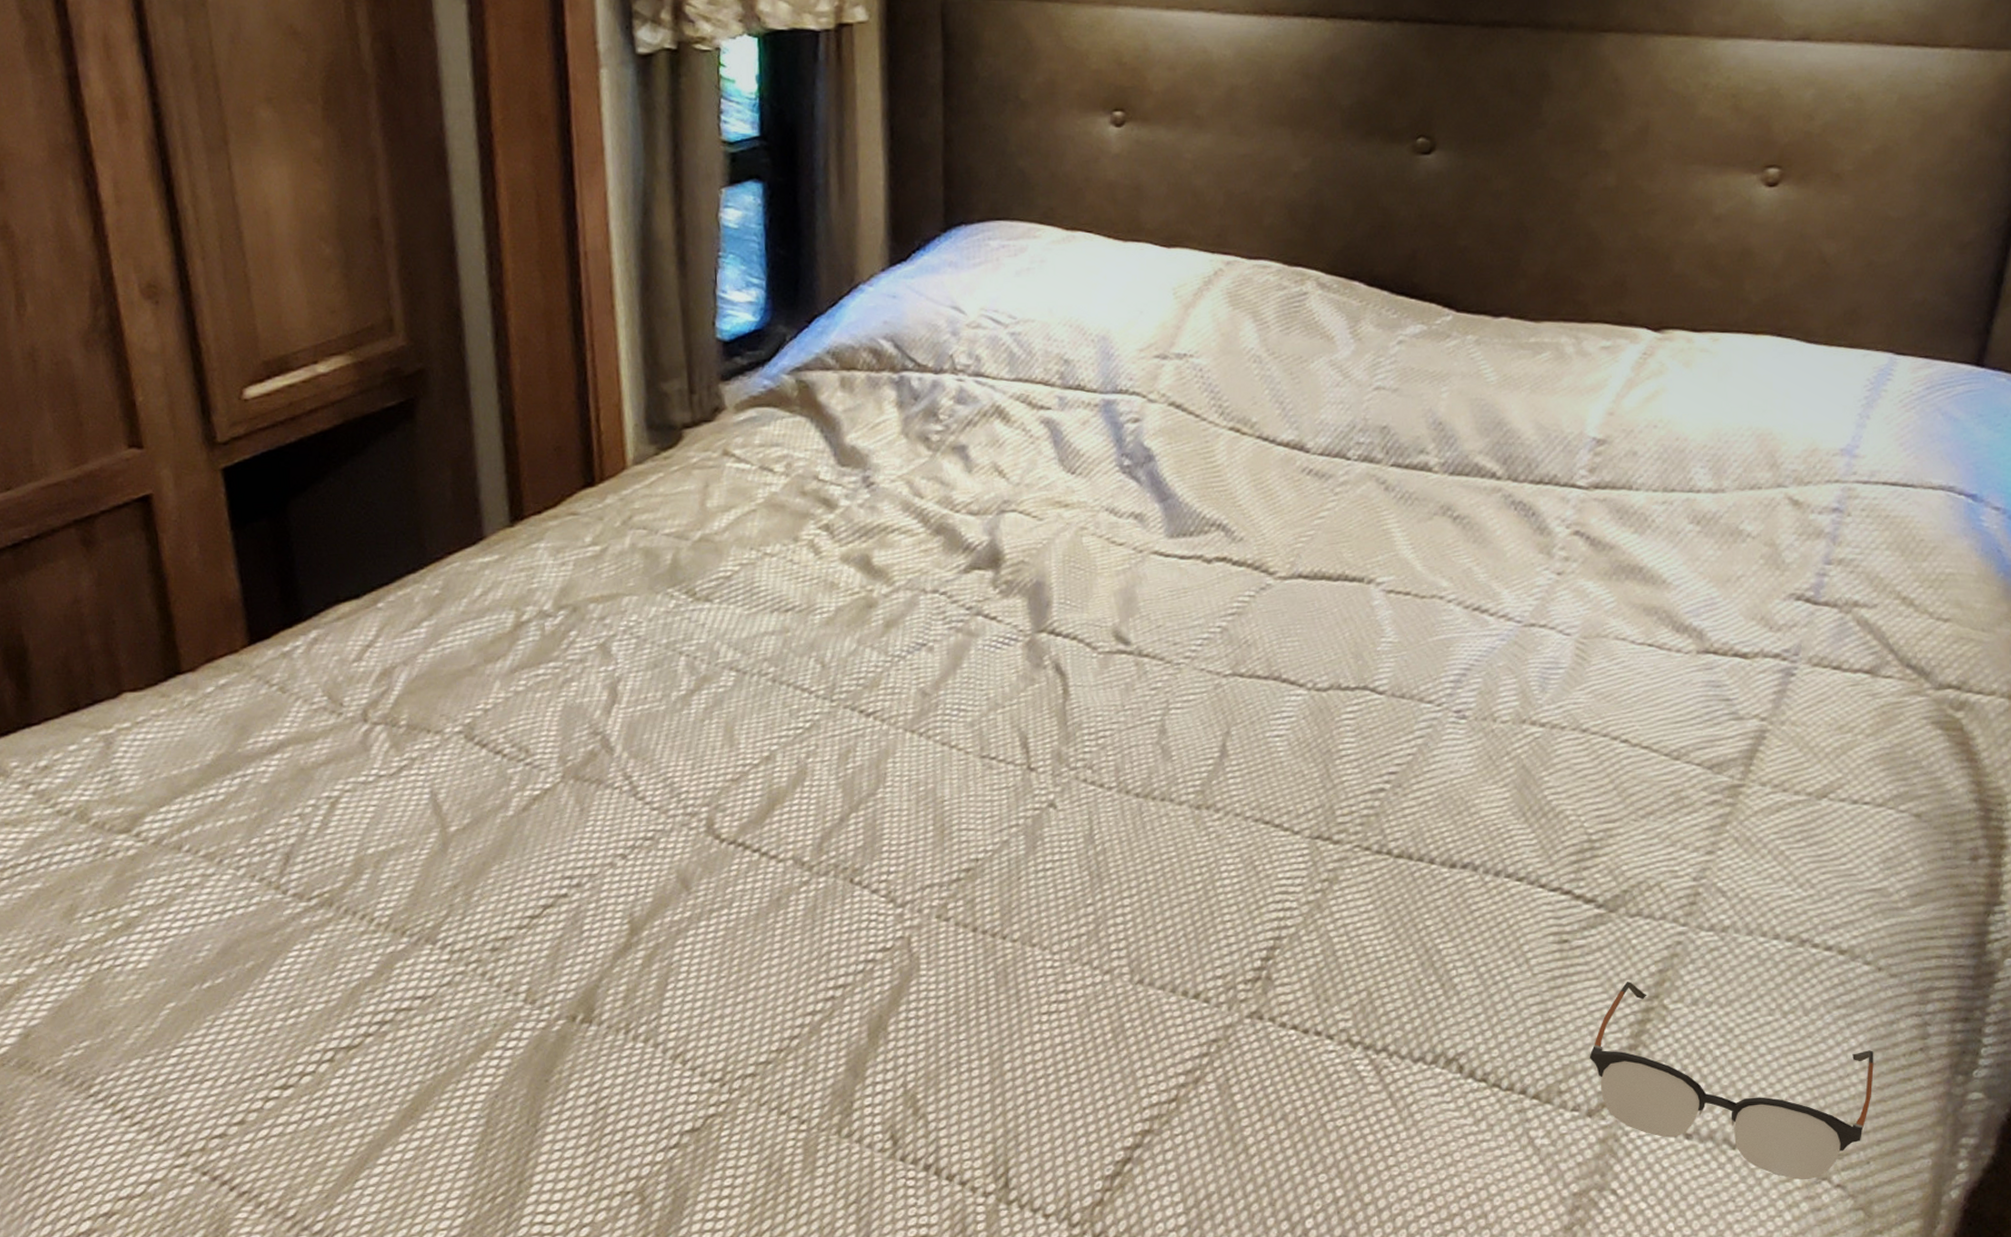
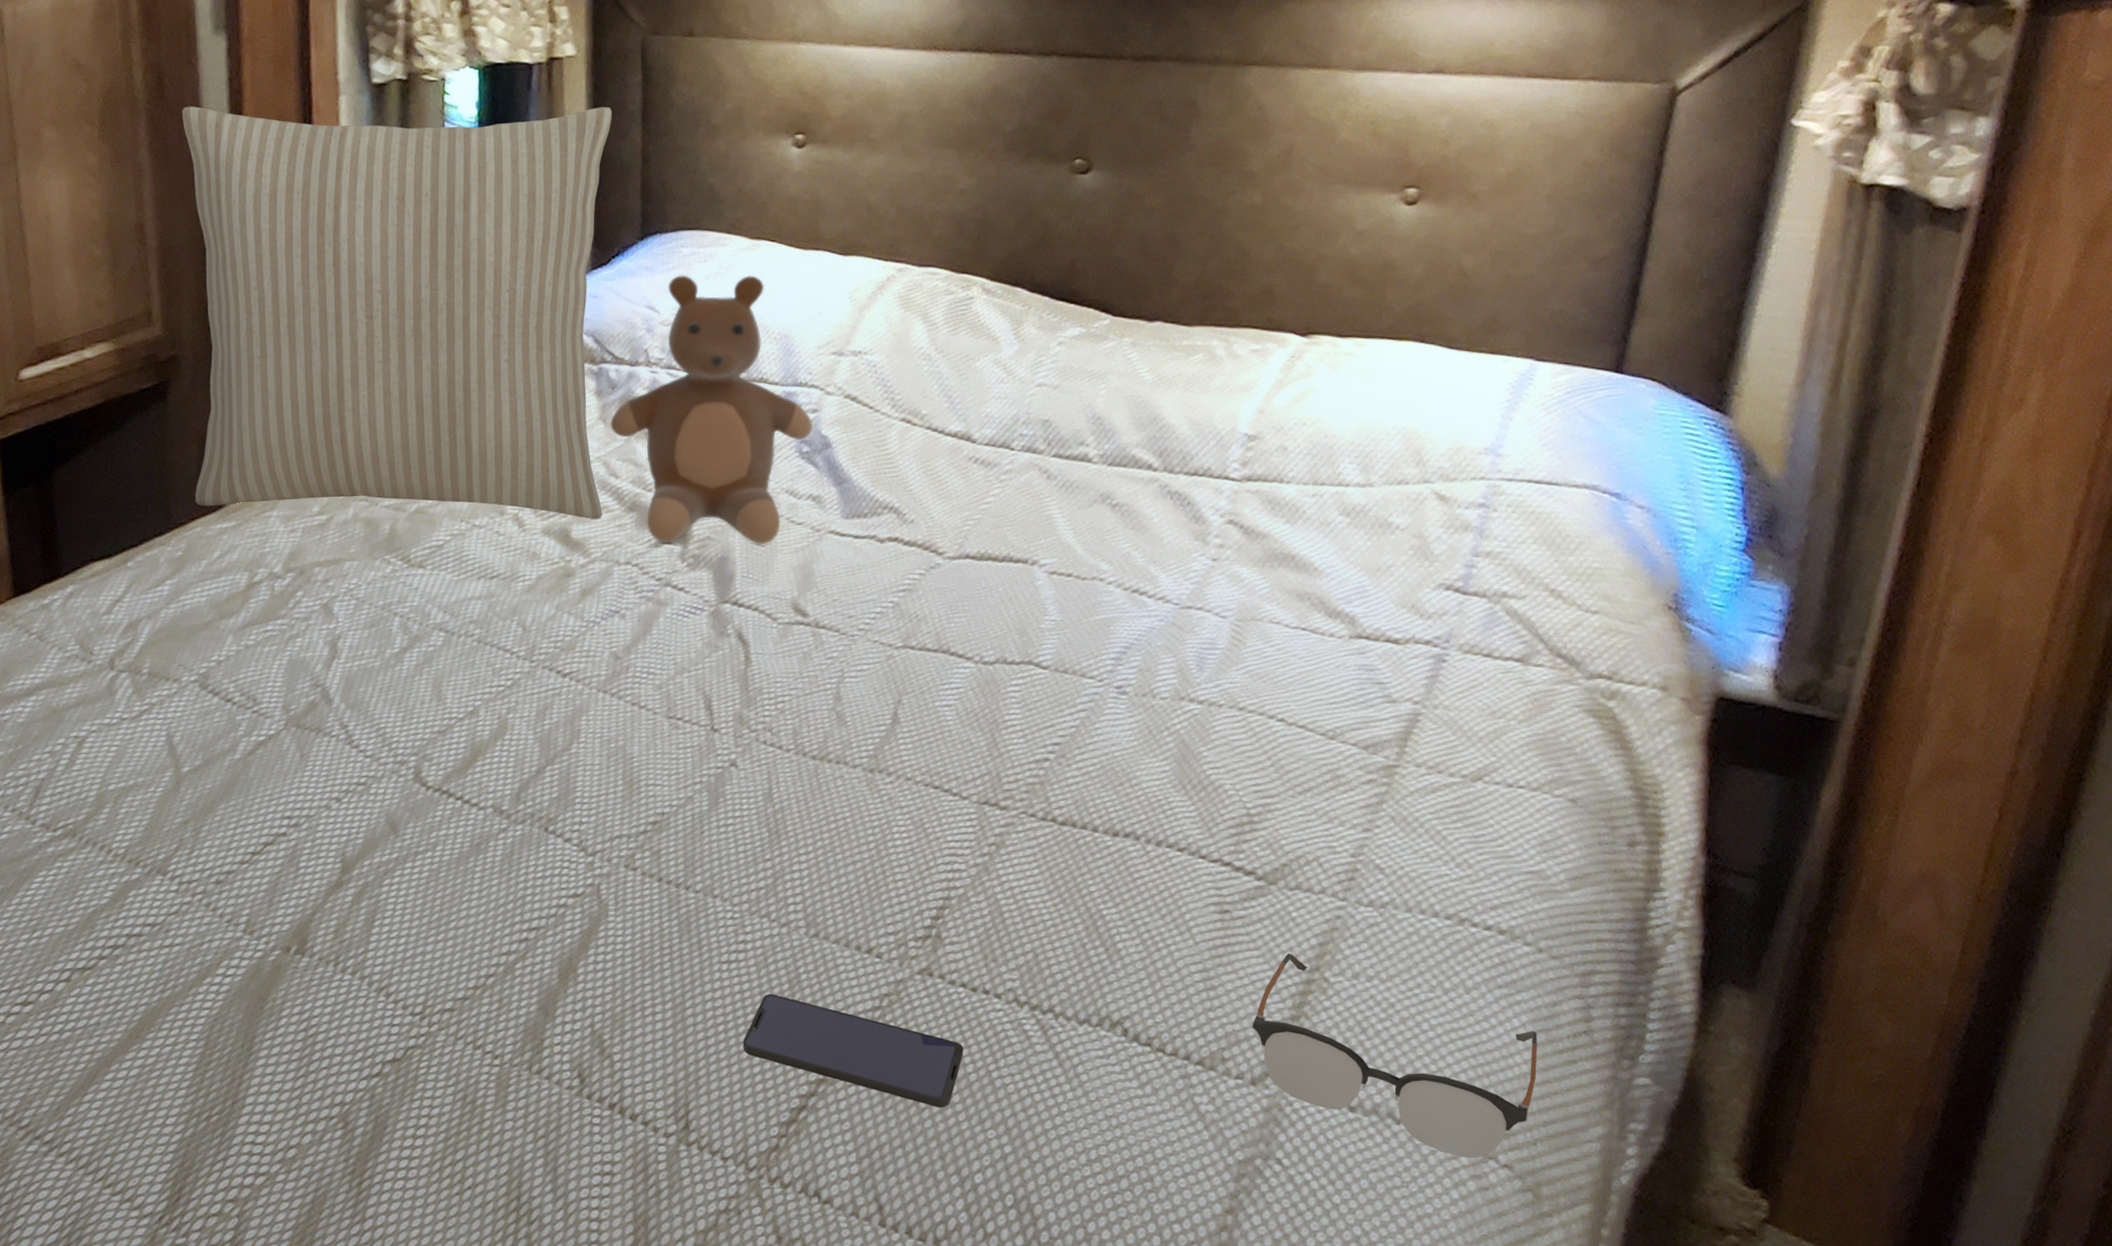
pillow: none [418,80,910,545] -> present [182,106,613,520]
teddy bear: none [913,271,1135,568] -> present [610,275,813,544]
smartphone: none [1064,1044,1295,1154] -> present [743,994,964,1108]

